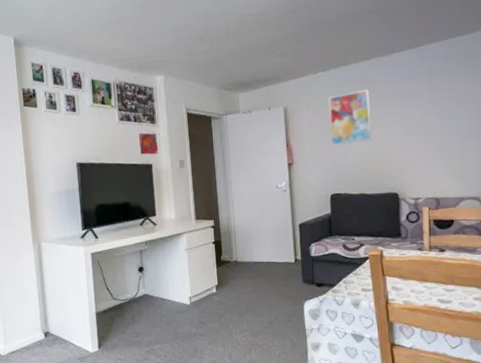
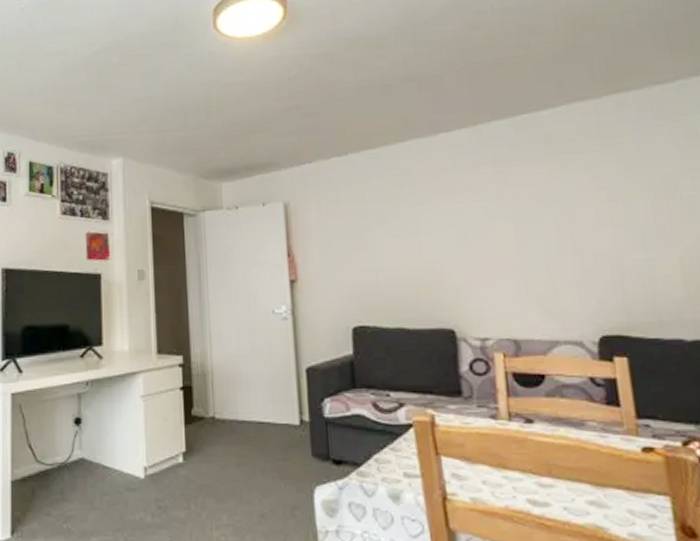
wall art: present [328,89,372,146] -> none [347,181,412,258]

